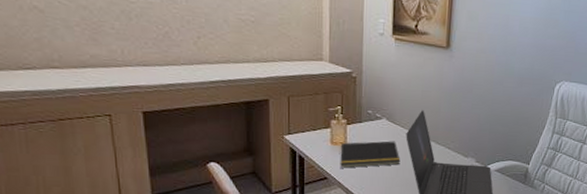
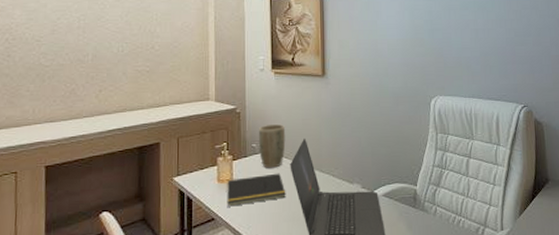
plant pot: none [374,92,404,136] -> present [258,124,286,168]

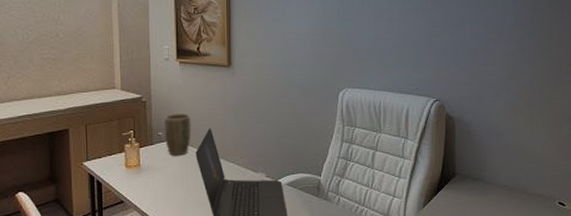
notepad: present [227,173,286,207] -> none [134,161,192,191]

